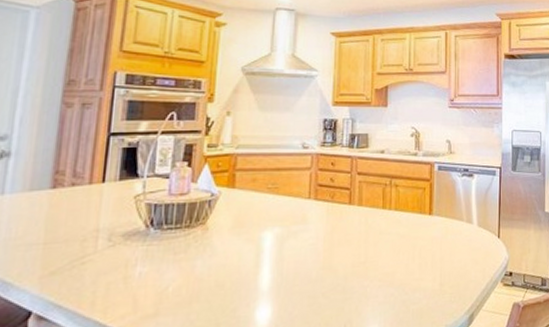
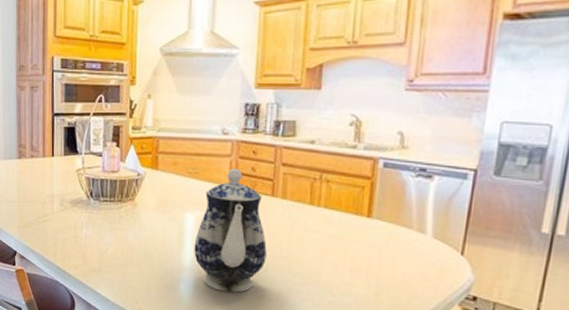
teapot: none [272,180,346,312] -> present [194,168,267,293]

